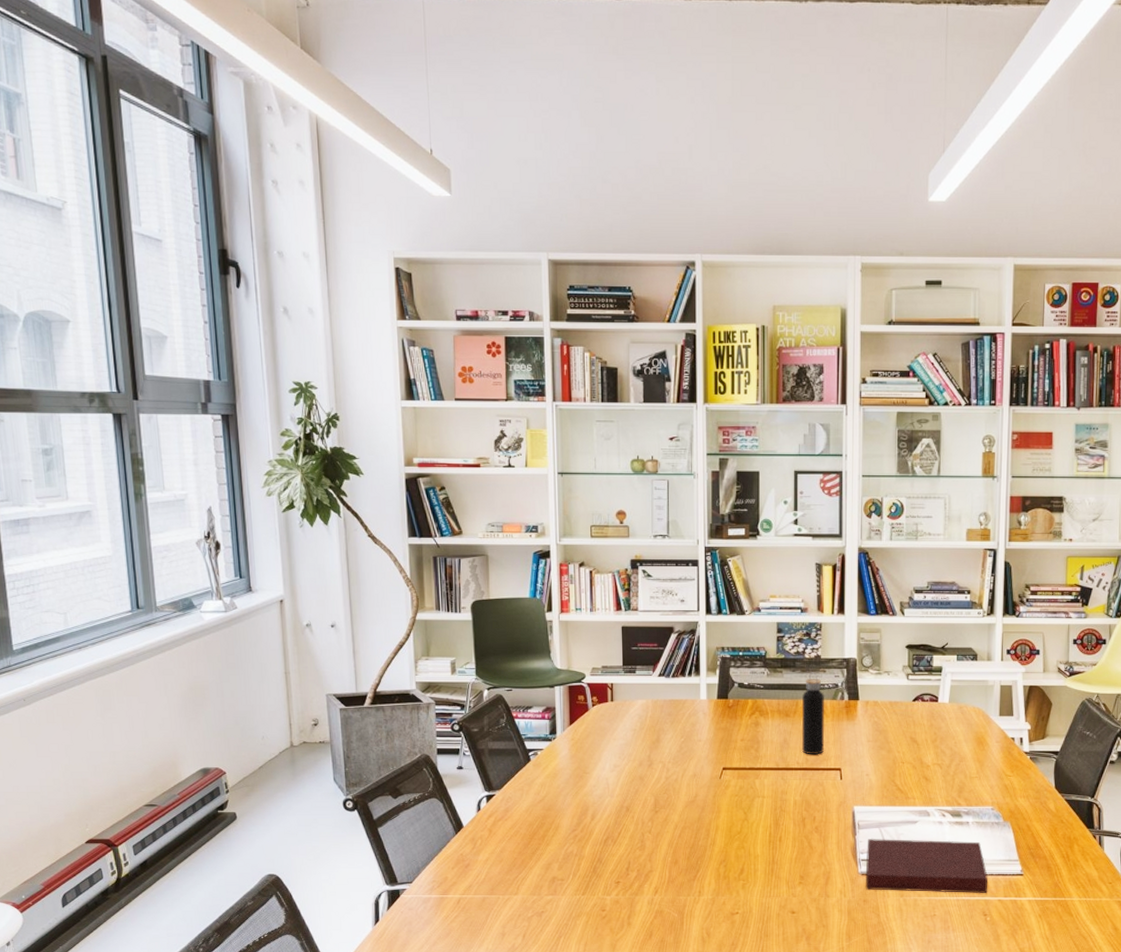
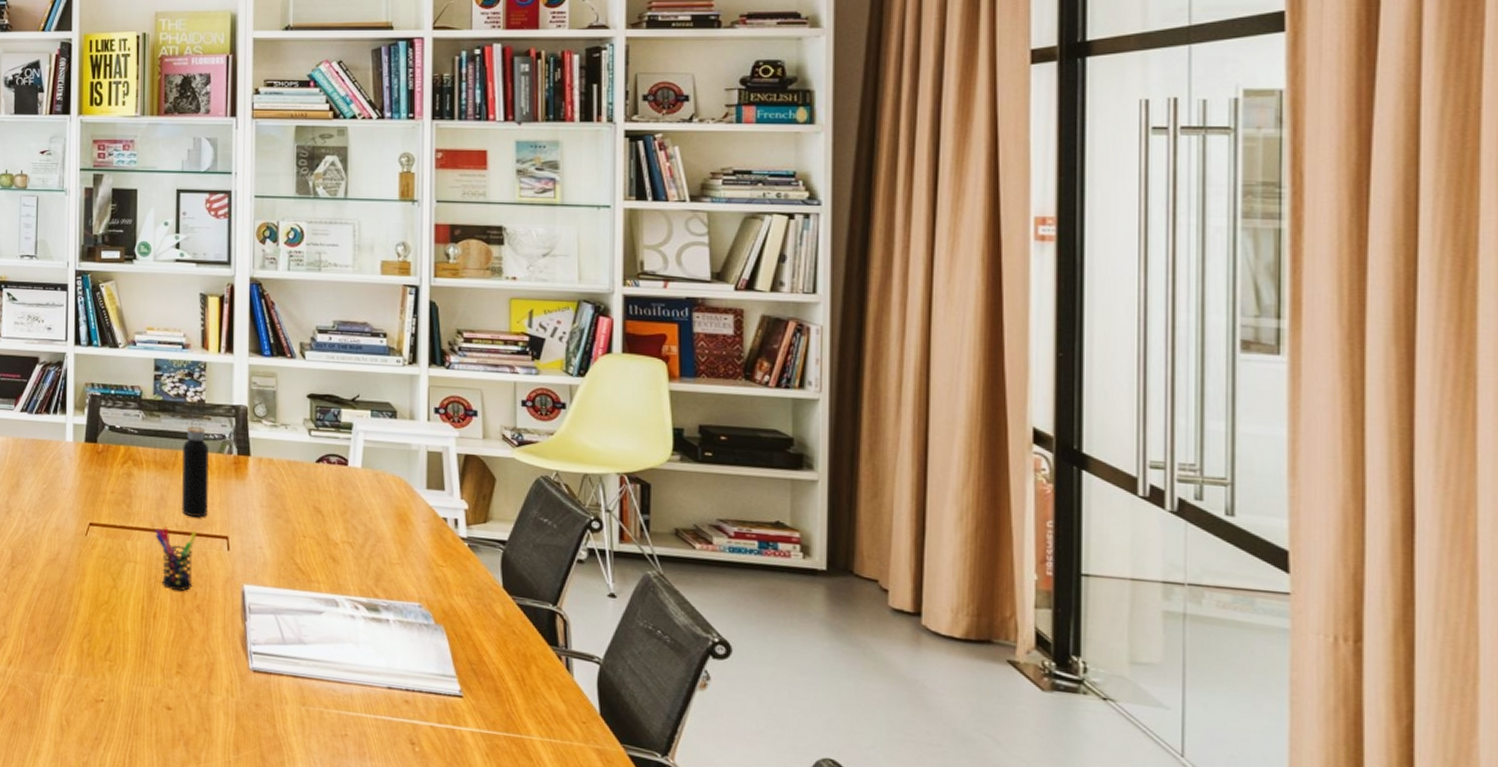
pen holder: none [779,765,815,817] -> present [155,527,196,592]
notebook: present [865,838,988,894] -> none [257,626,416,715]

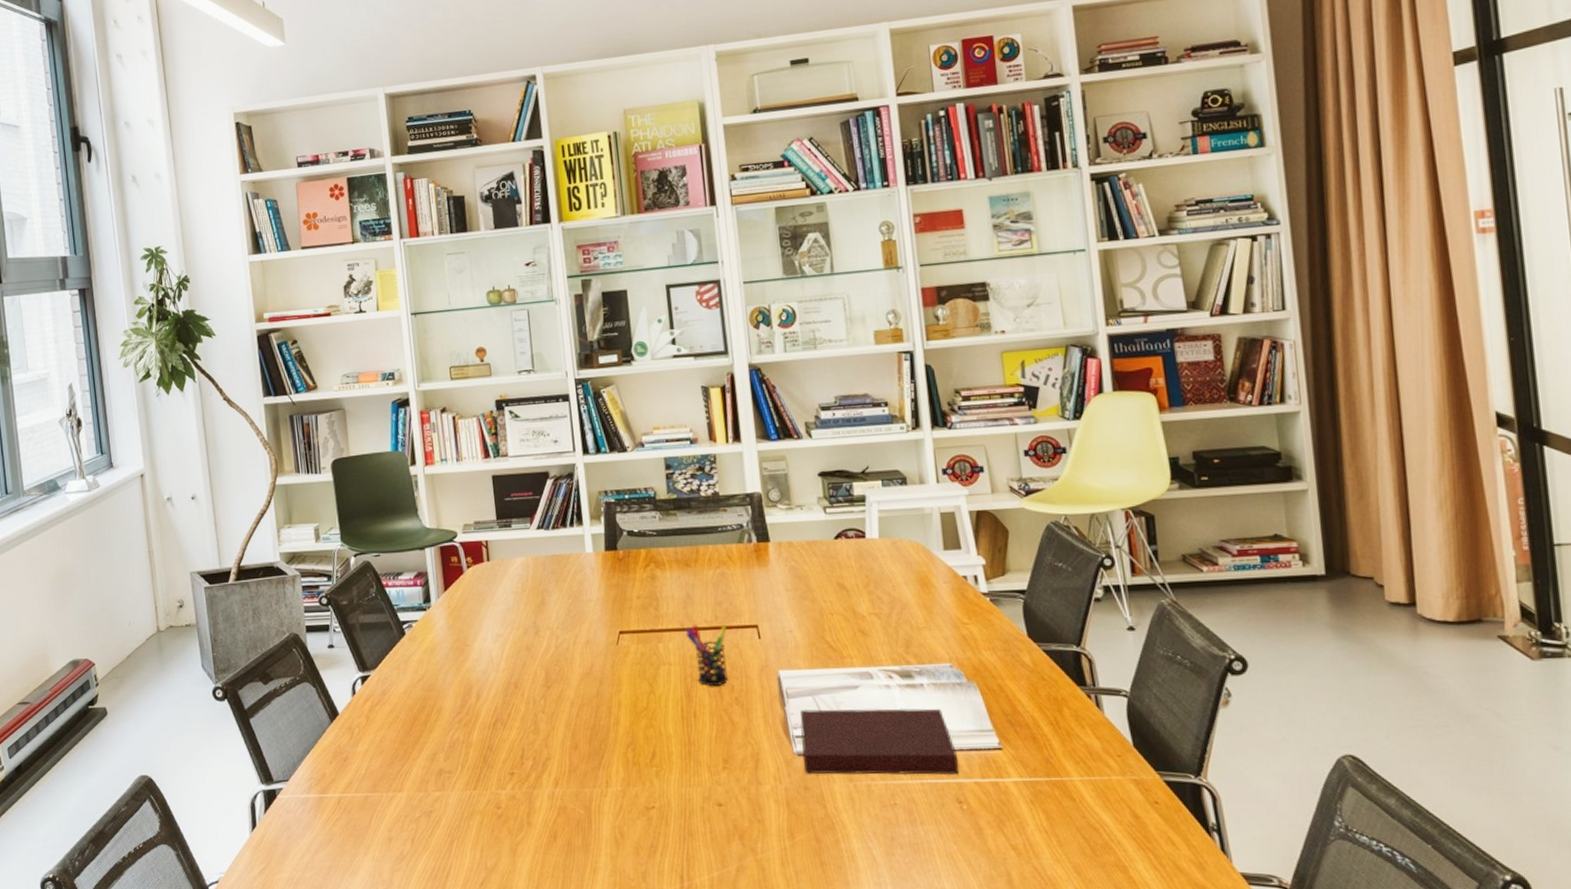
water bottle: present [182,419,209,518] -> none [702,512,735,611]
notebook: none [257,626,416,715] -> present [800,708,959,776]

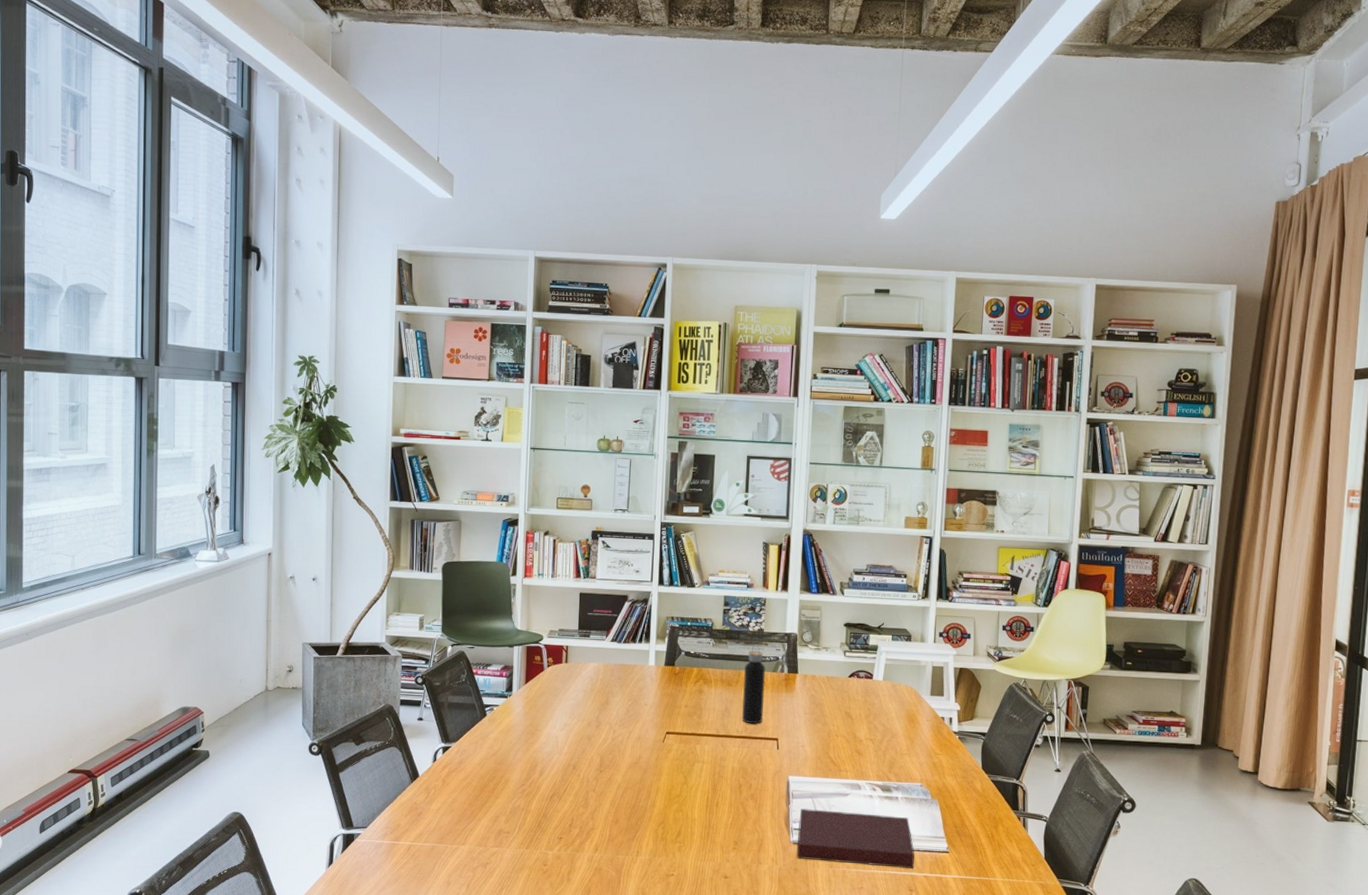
pen holder: present [685,624,728,687] -> none [719,732,753,784]
water bottle: none [702,512,735,611] -> present [742,644,765,724]

